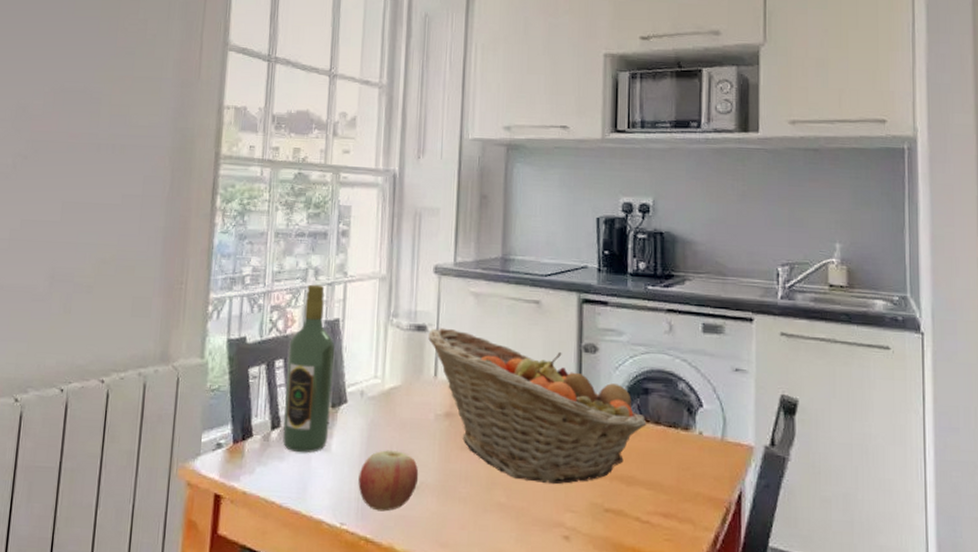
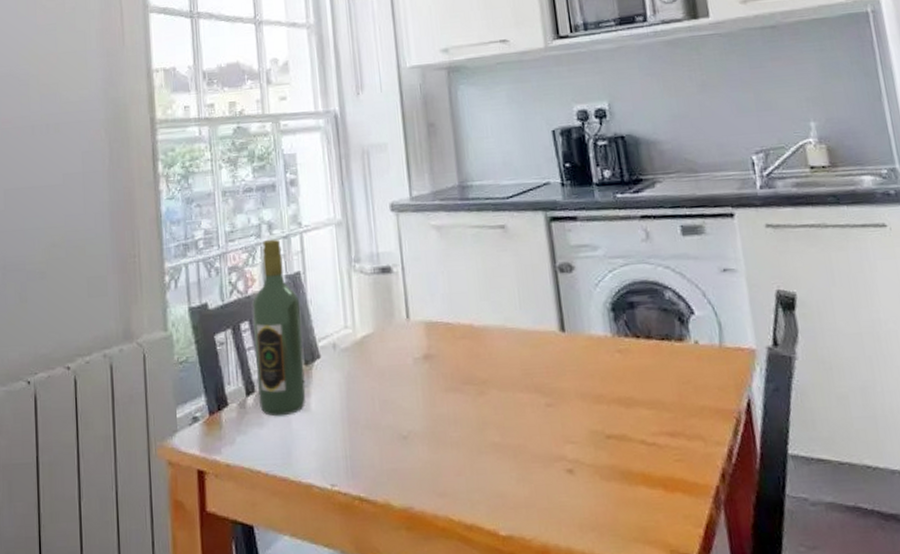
apple: present [358,450,419,512] -> none [343,401,406,467]
fruit basket: present [428,327,647,485] -> none [394,266,638,417]

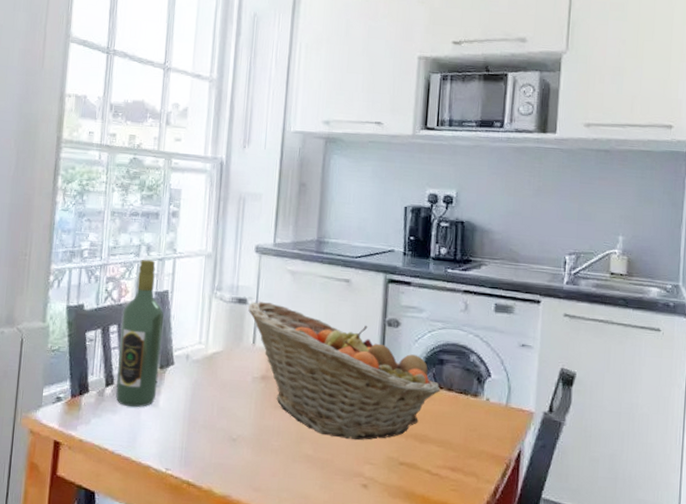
fruit basket: none [394,266,638,417] -> present [248,301,440,440]

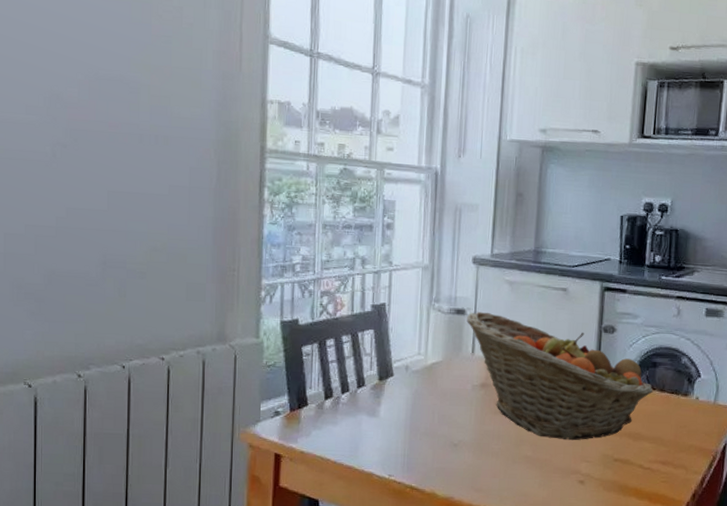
wine bottle: present [116,259,164,408] -> none [336,272,382,419]

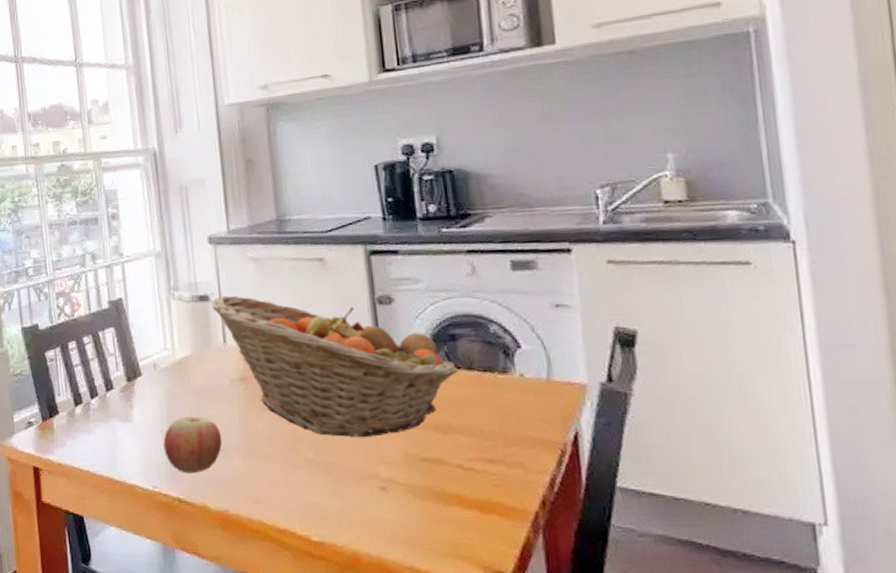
apple: none [404,415,458,465] -> present [163,416,222,474]

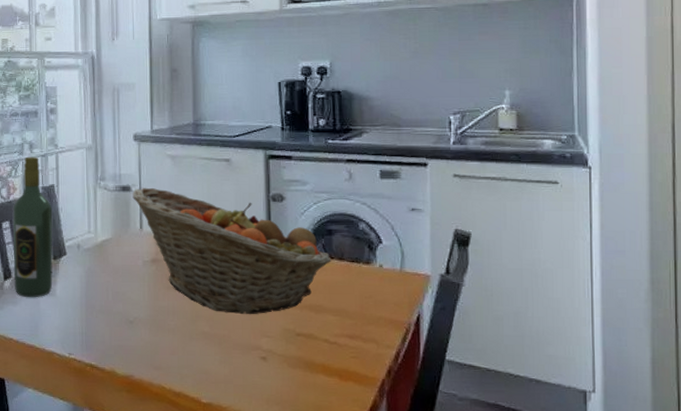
wine bottle: none [78,268,129,425] -> present [12,156,53,298]
apple: present [163,416,222,474] -> none [81,292,132,343]

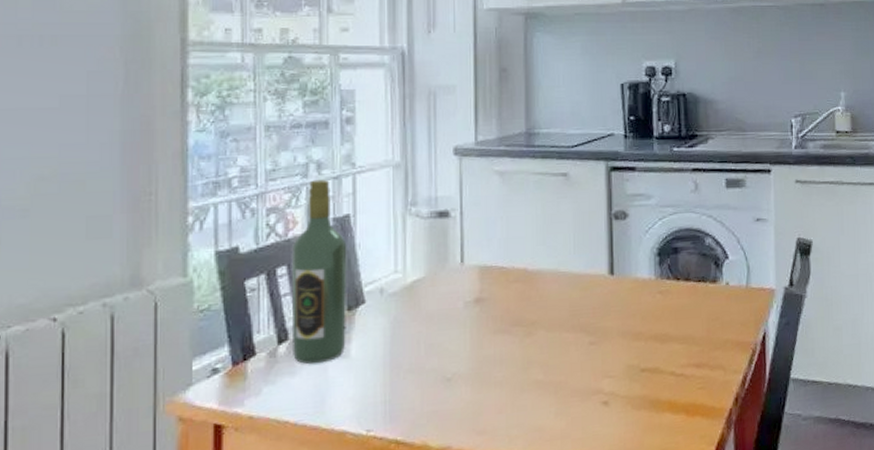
fruit basket: present [132,187,331,315] -> none [452,211,677,354]

